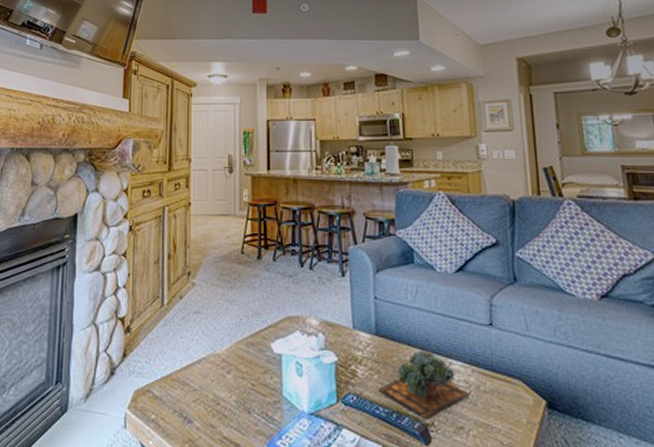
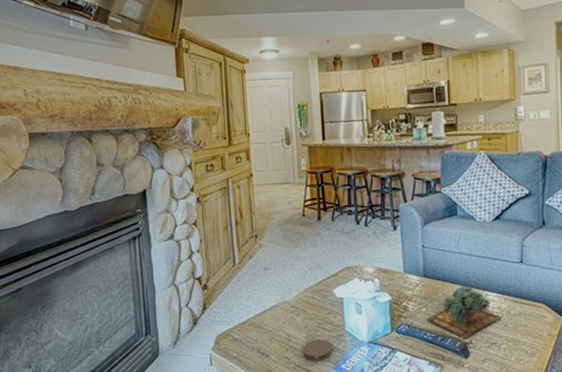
coaster: none [232,404,267,433] -> present [303,339,333,361]

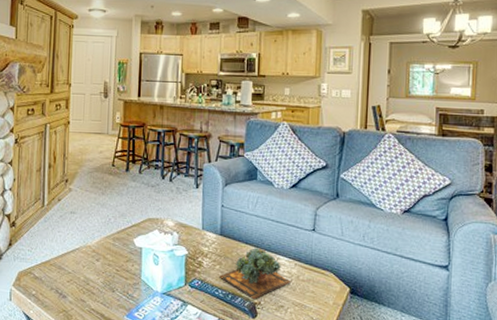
coaster: present [303,339,333,361] -> none [99,285,128,306]

